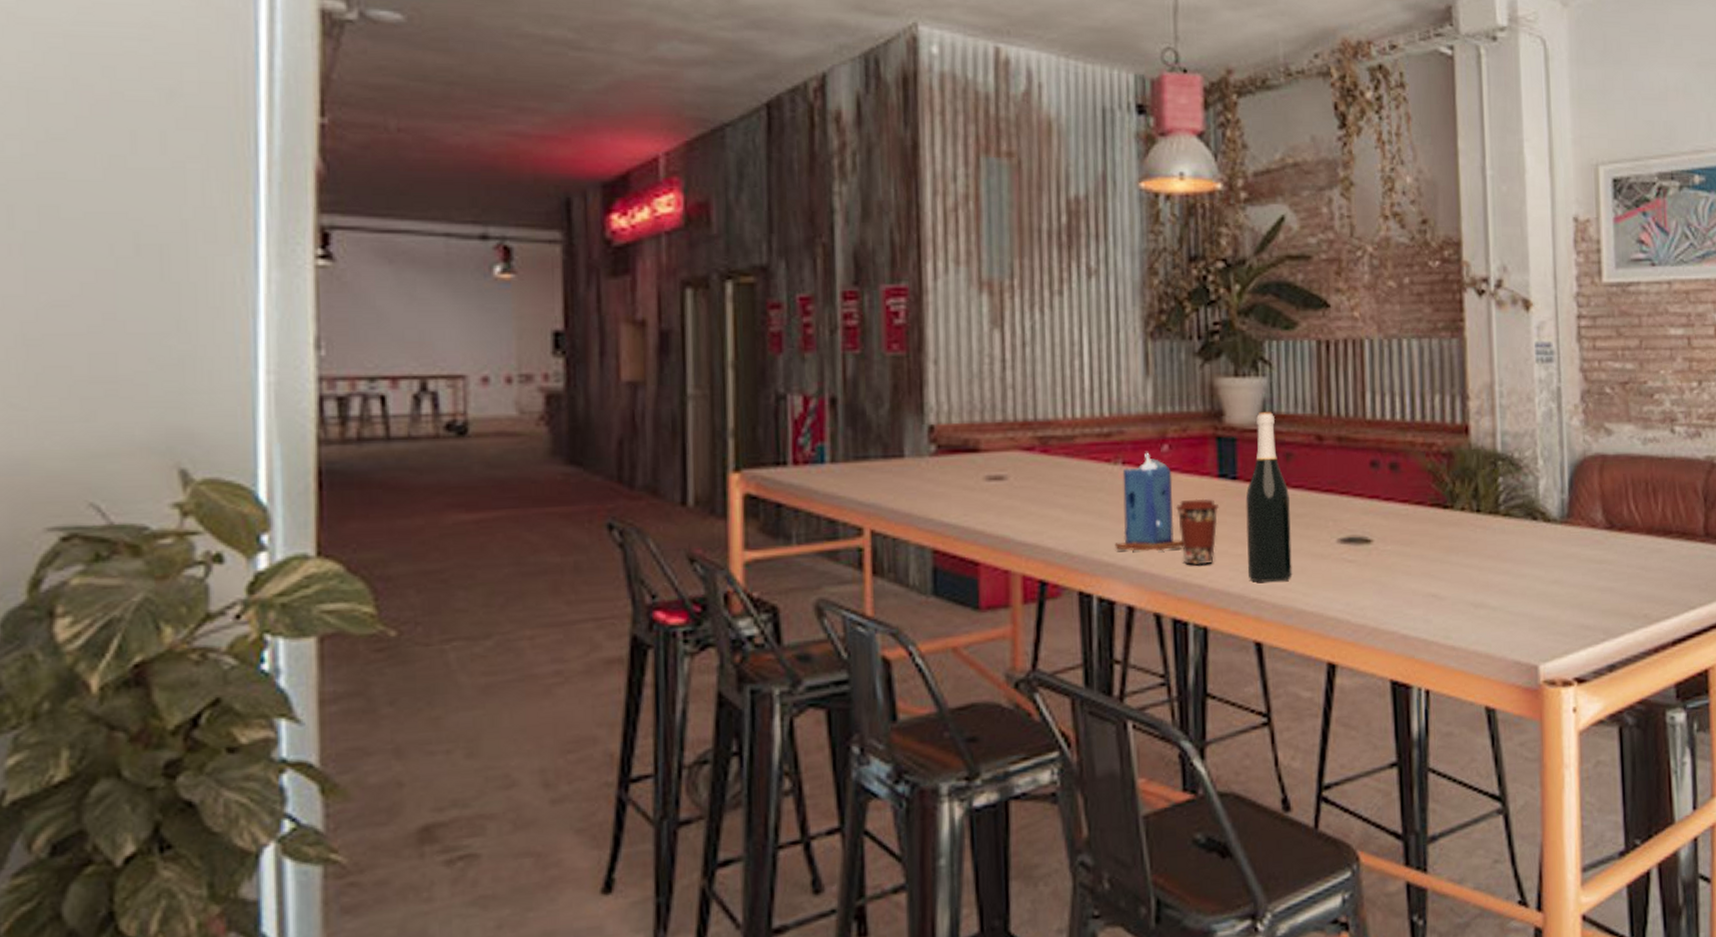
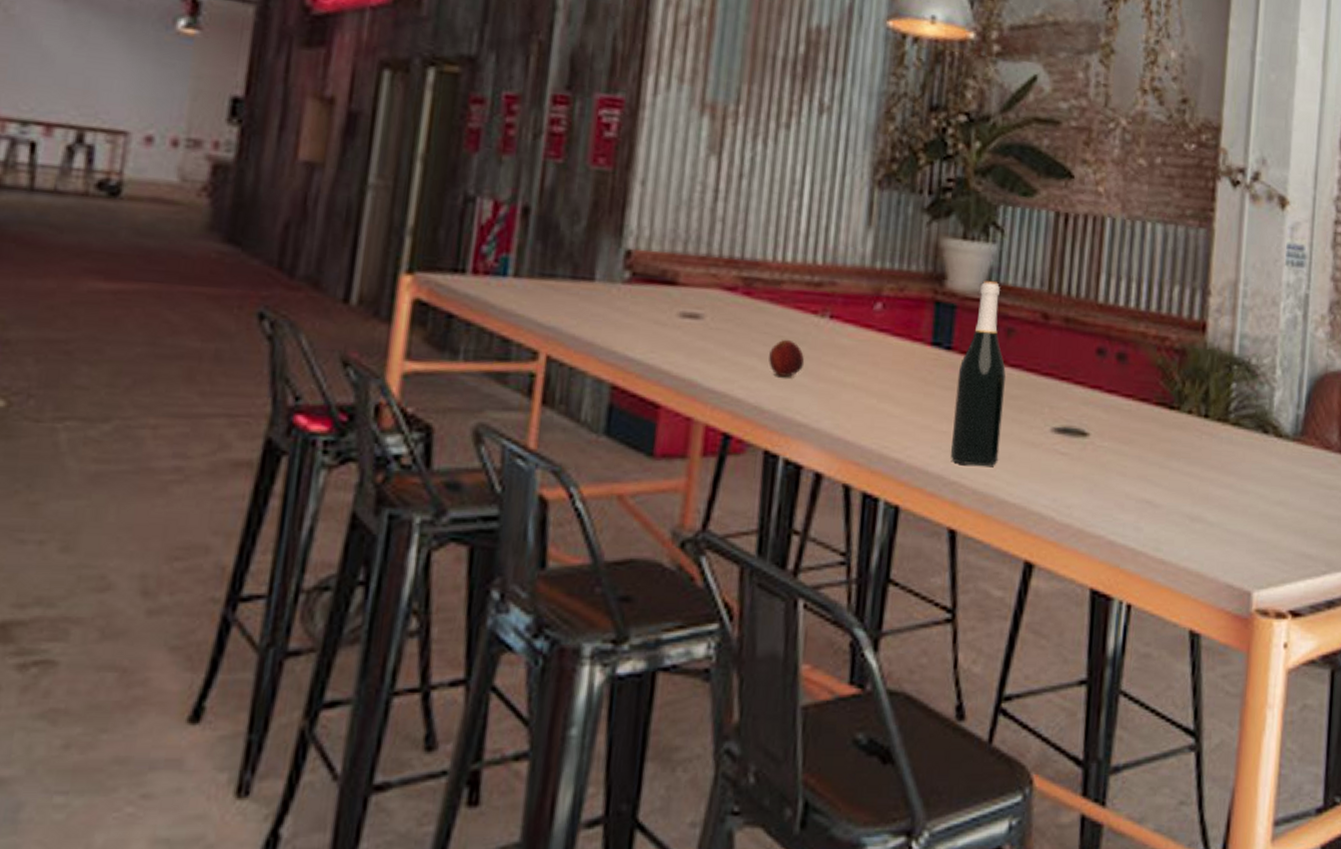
apple: none [1072,488,1105,523] -> present [769,339,805,377]
candle: present [1114,452,1183,551] -> none [810,308,885,417]
coffee cup: present [1175,498,1220,565] -> none [880,365,929,438]

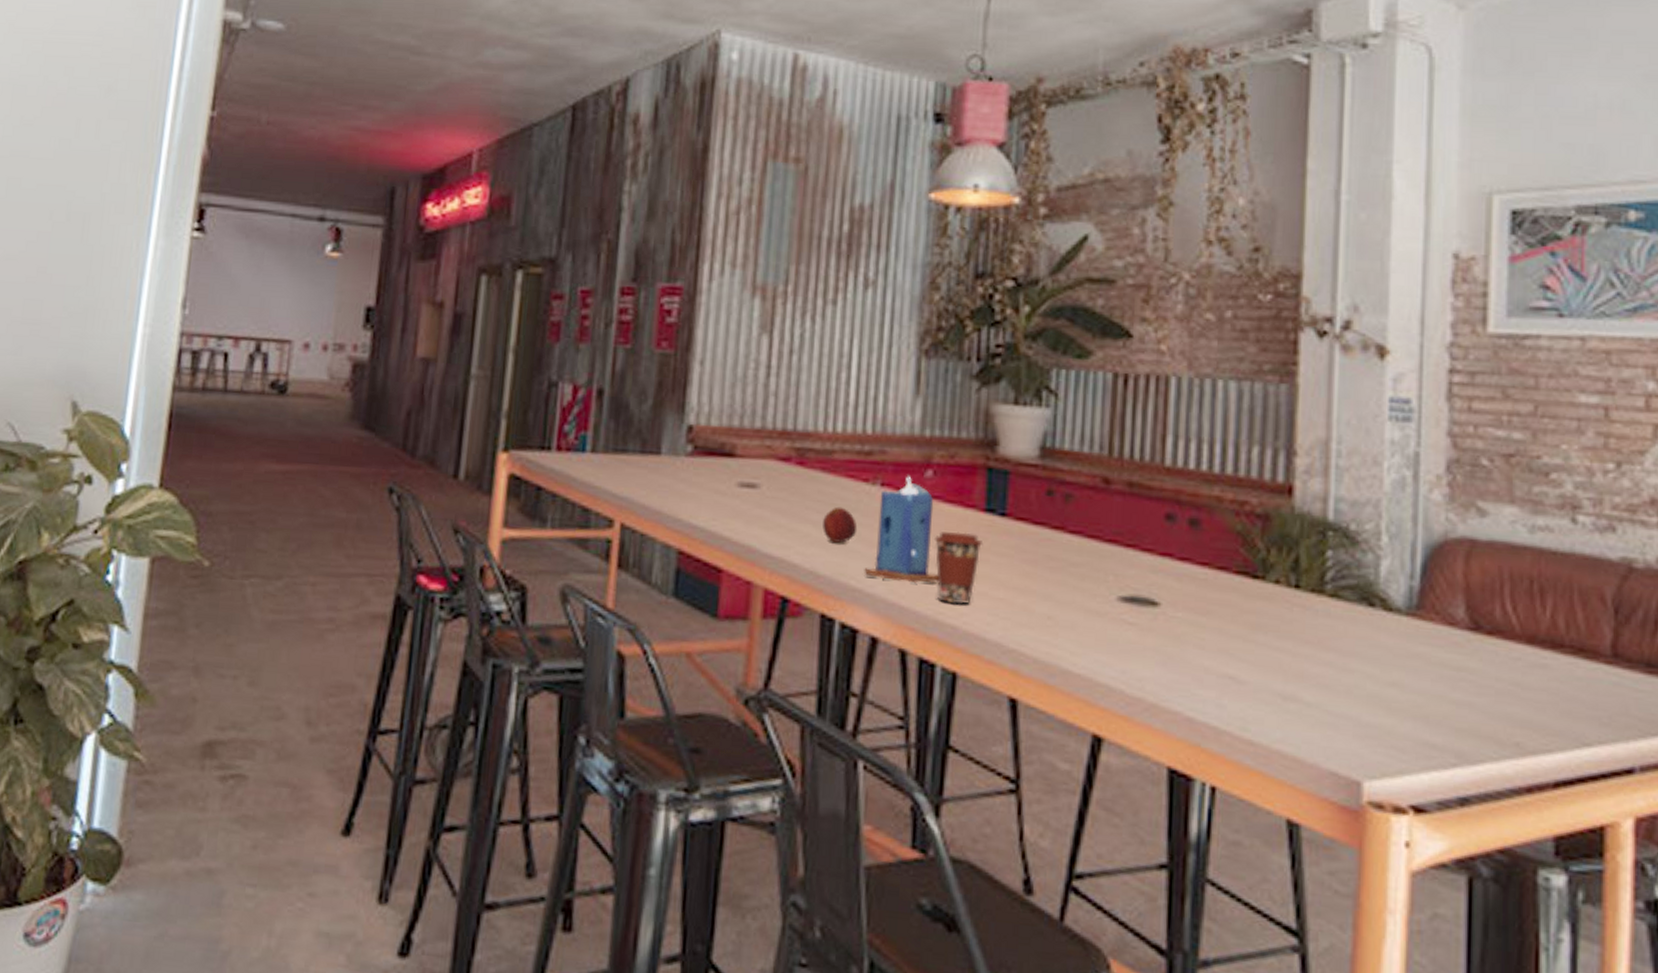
candle: none [810,308,885,417] -> present [864,476,939,583]
coffee cup: none [880,365,929,438] -> present [933,531,984,605]
wine bottle: present [951,281,1006,466] -> none [1009,446,1065,635]

